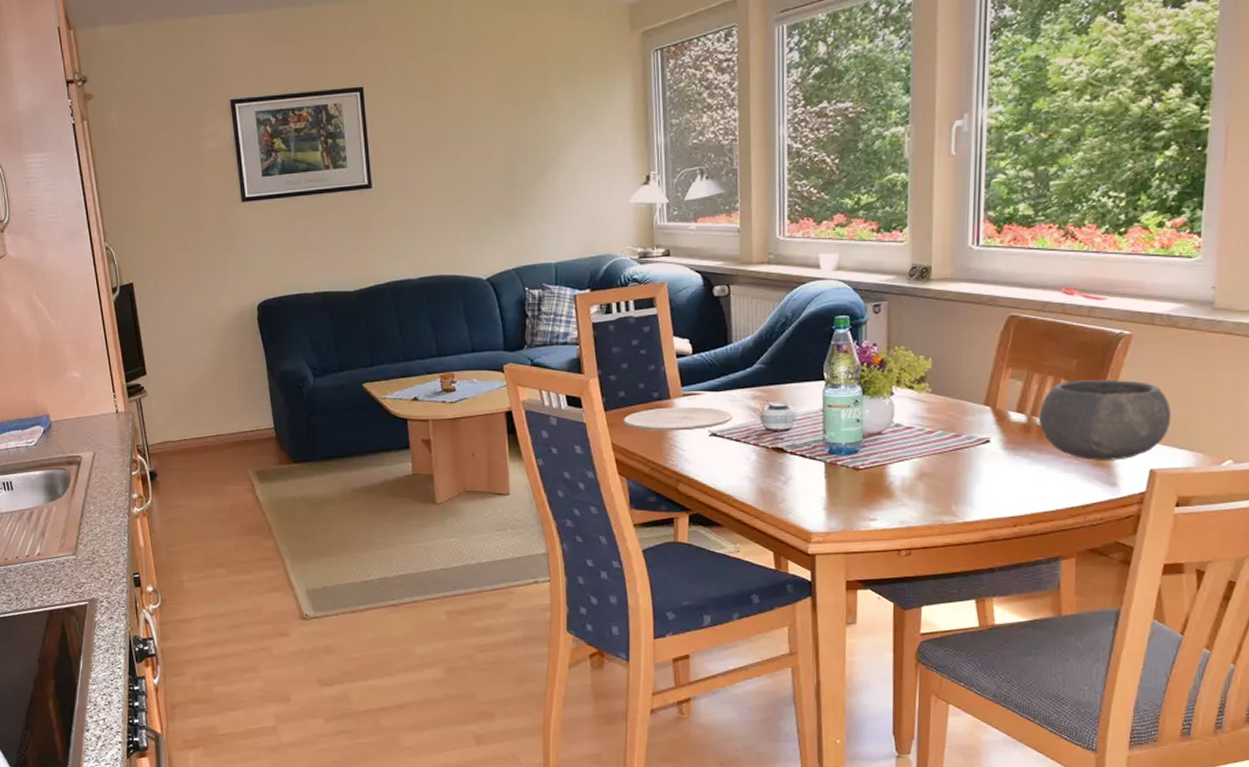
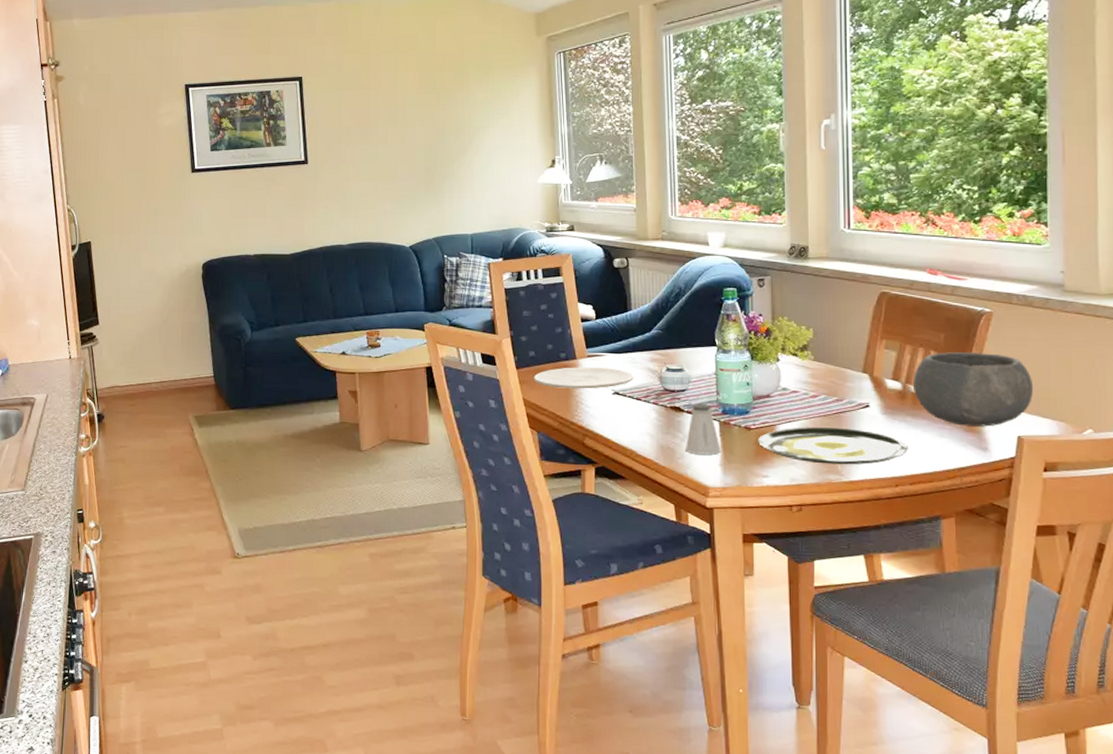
saltshaker: none [788,443,826,498] -> present [686,403,721,455]
plate: none [865,464,1030,505] -> present [757,426,908,465]

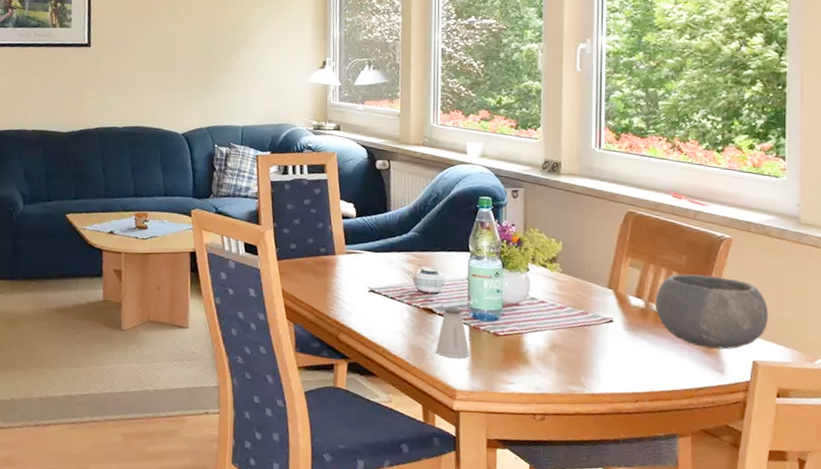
plate: present [533,367,634,389] -> none [293,262,390,285]
plate: present [757,426,908,465] -> none [504,337,648,378]

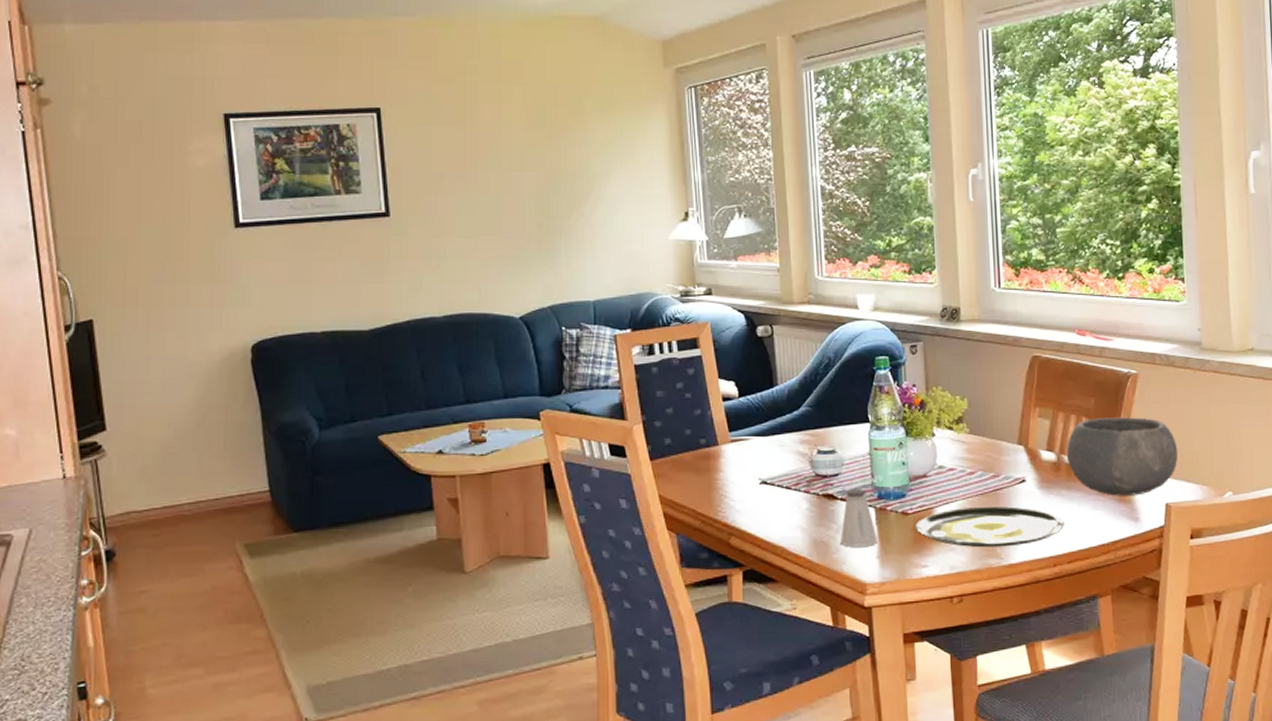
plate: none [504,337,648,378] -> present [915,506,1064,548]

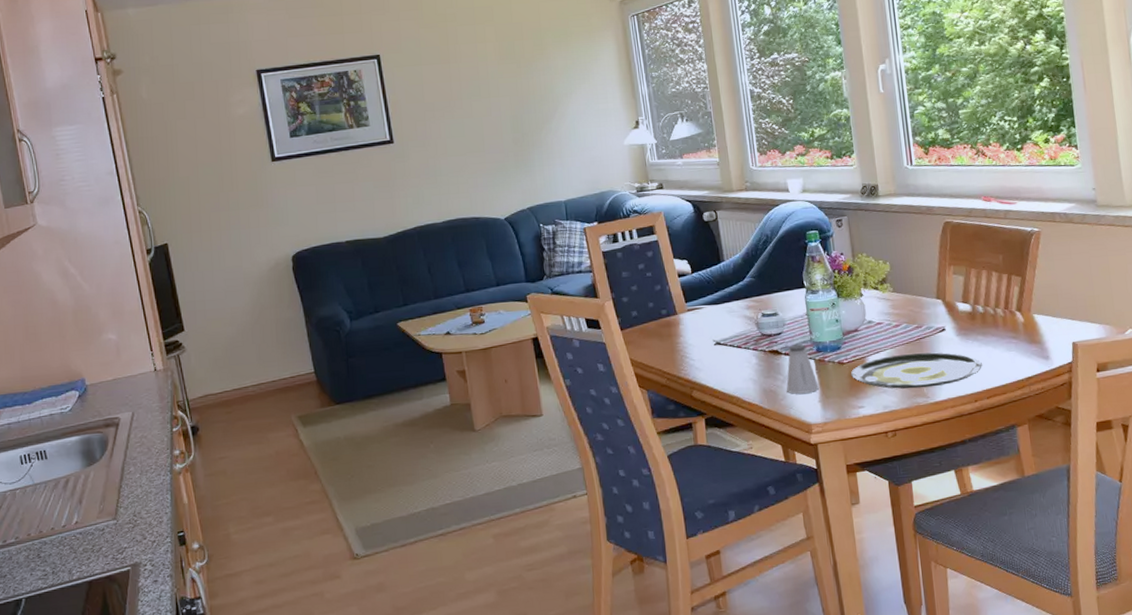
bowl: present [1066,417,1178,496] -> none [980,269,1082,339]

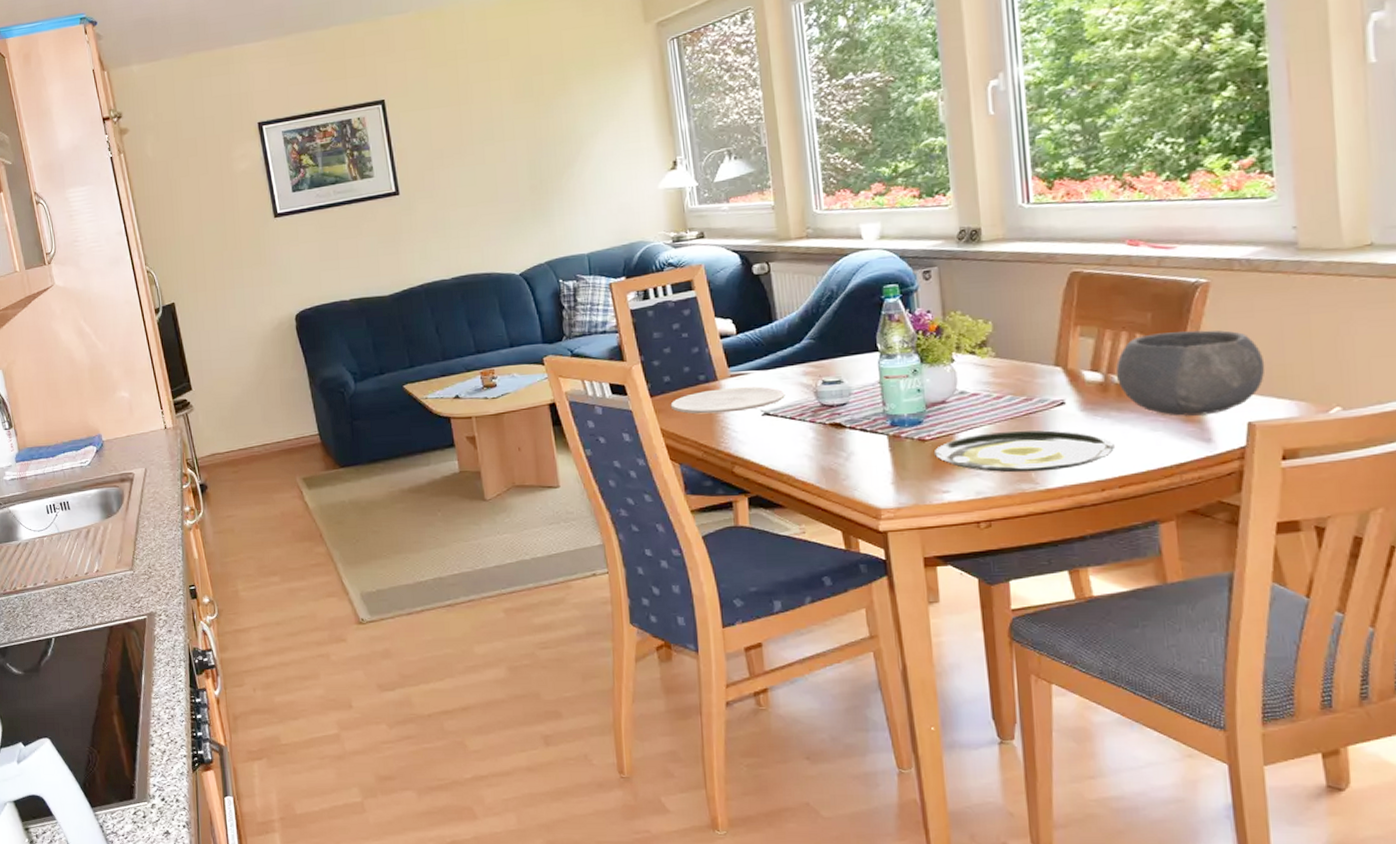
plate: none [638,319,733,345] -> present [670,386,785,414]
saltshaker: present [786,344,819,394] -> none [850,417,892,474]
bowl: none [980,269,1082,339] -> present [1115,330,1265,416]

